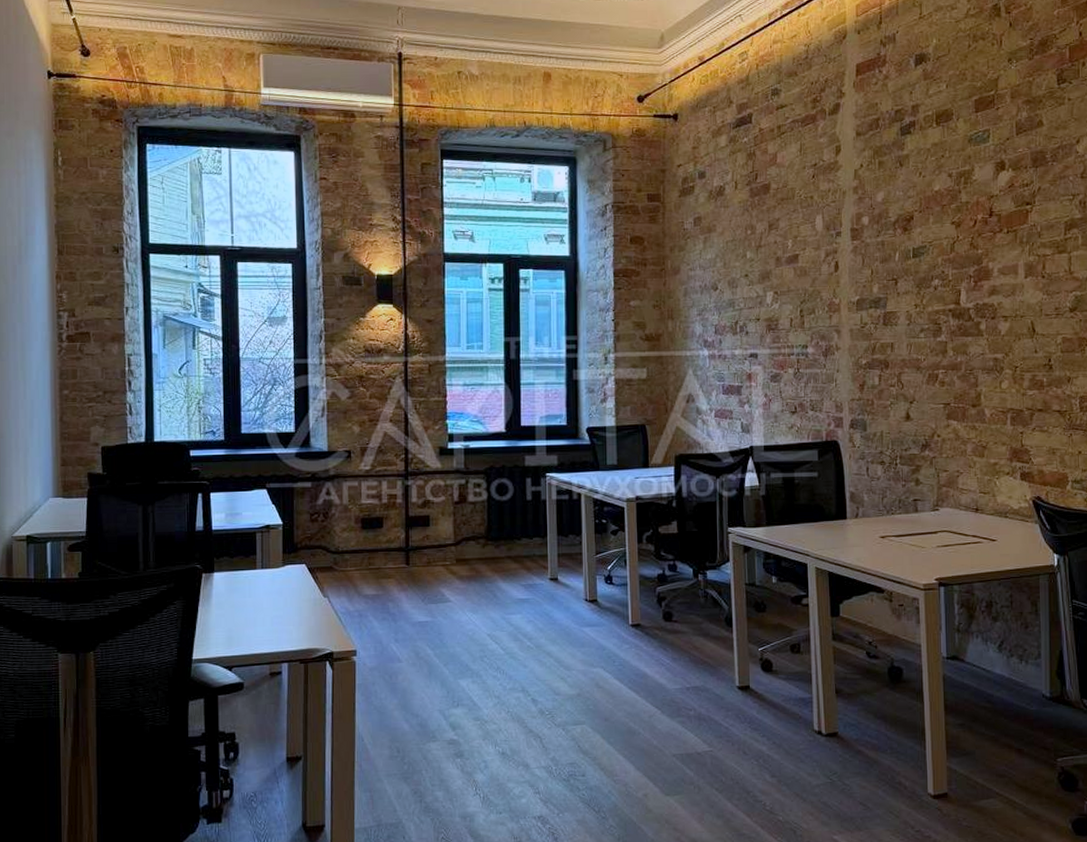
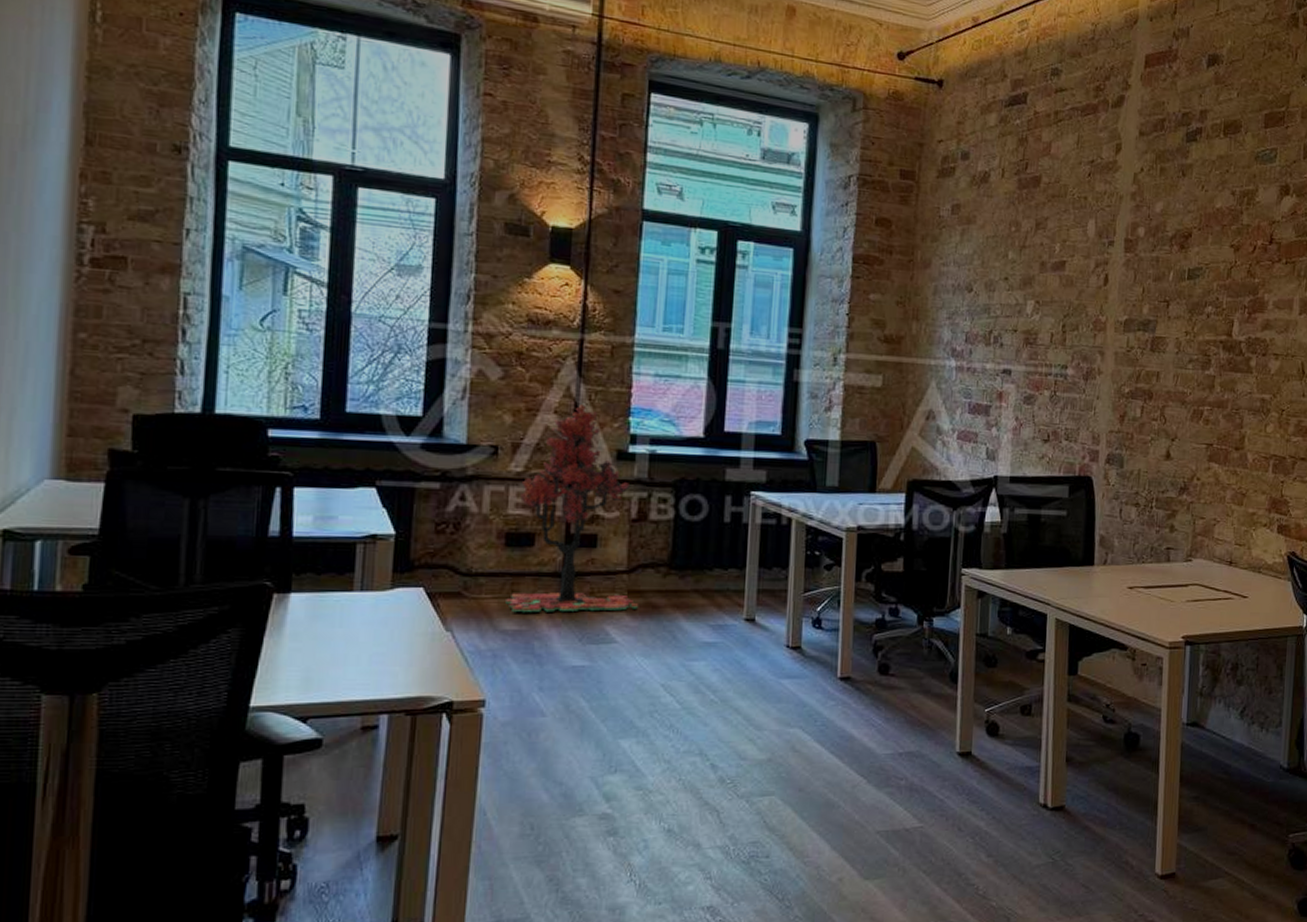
tree: none [365,413,466,581] -> present [506,404,639,613]

